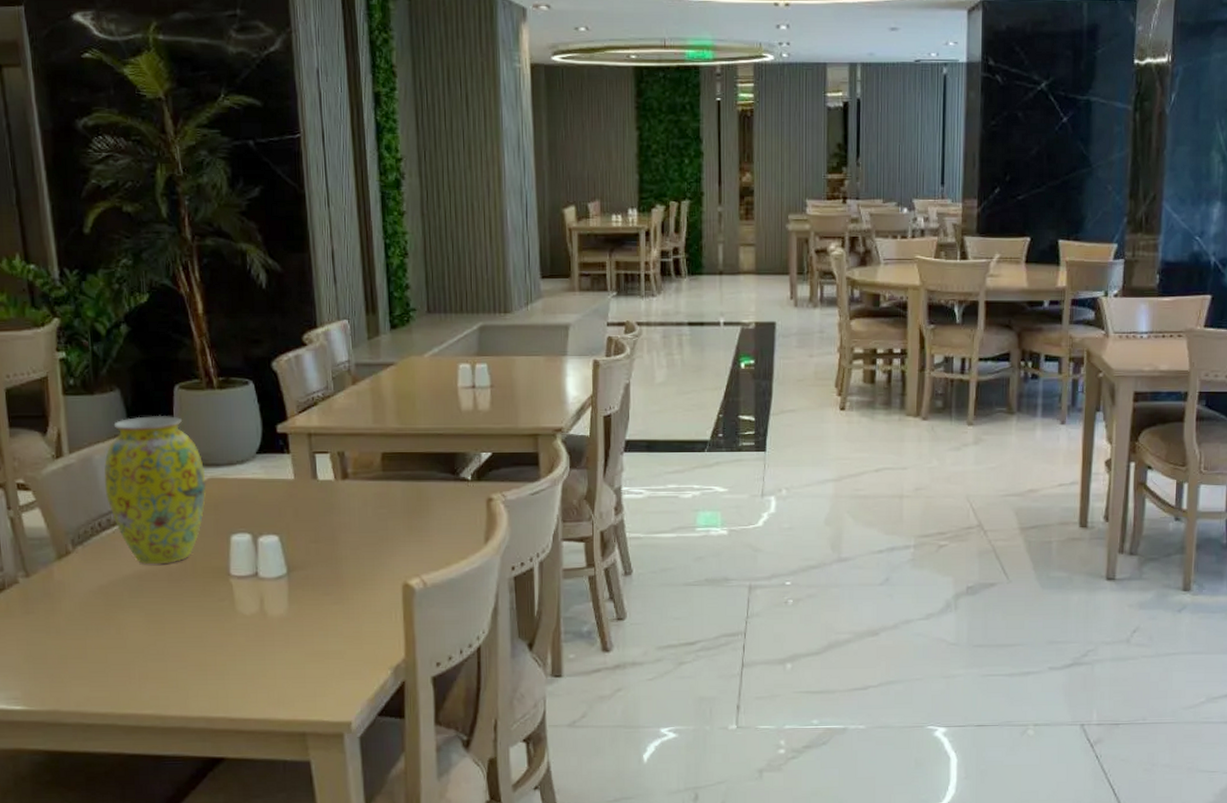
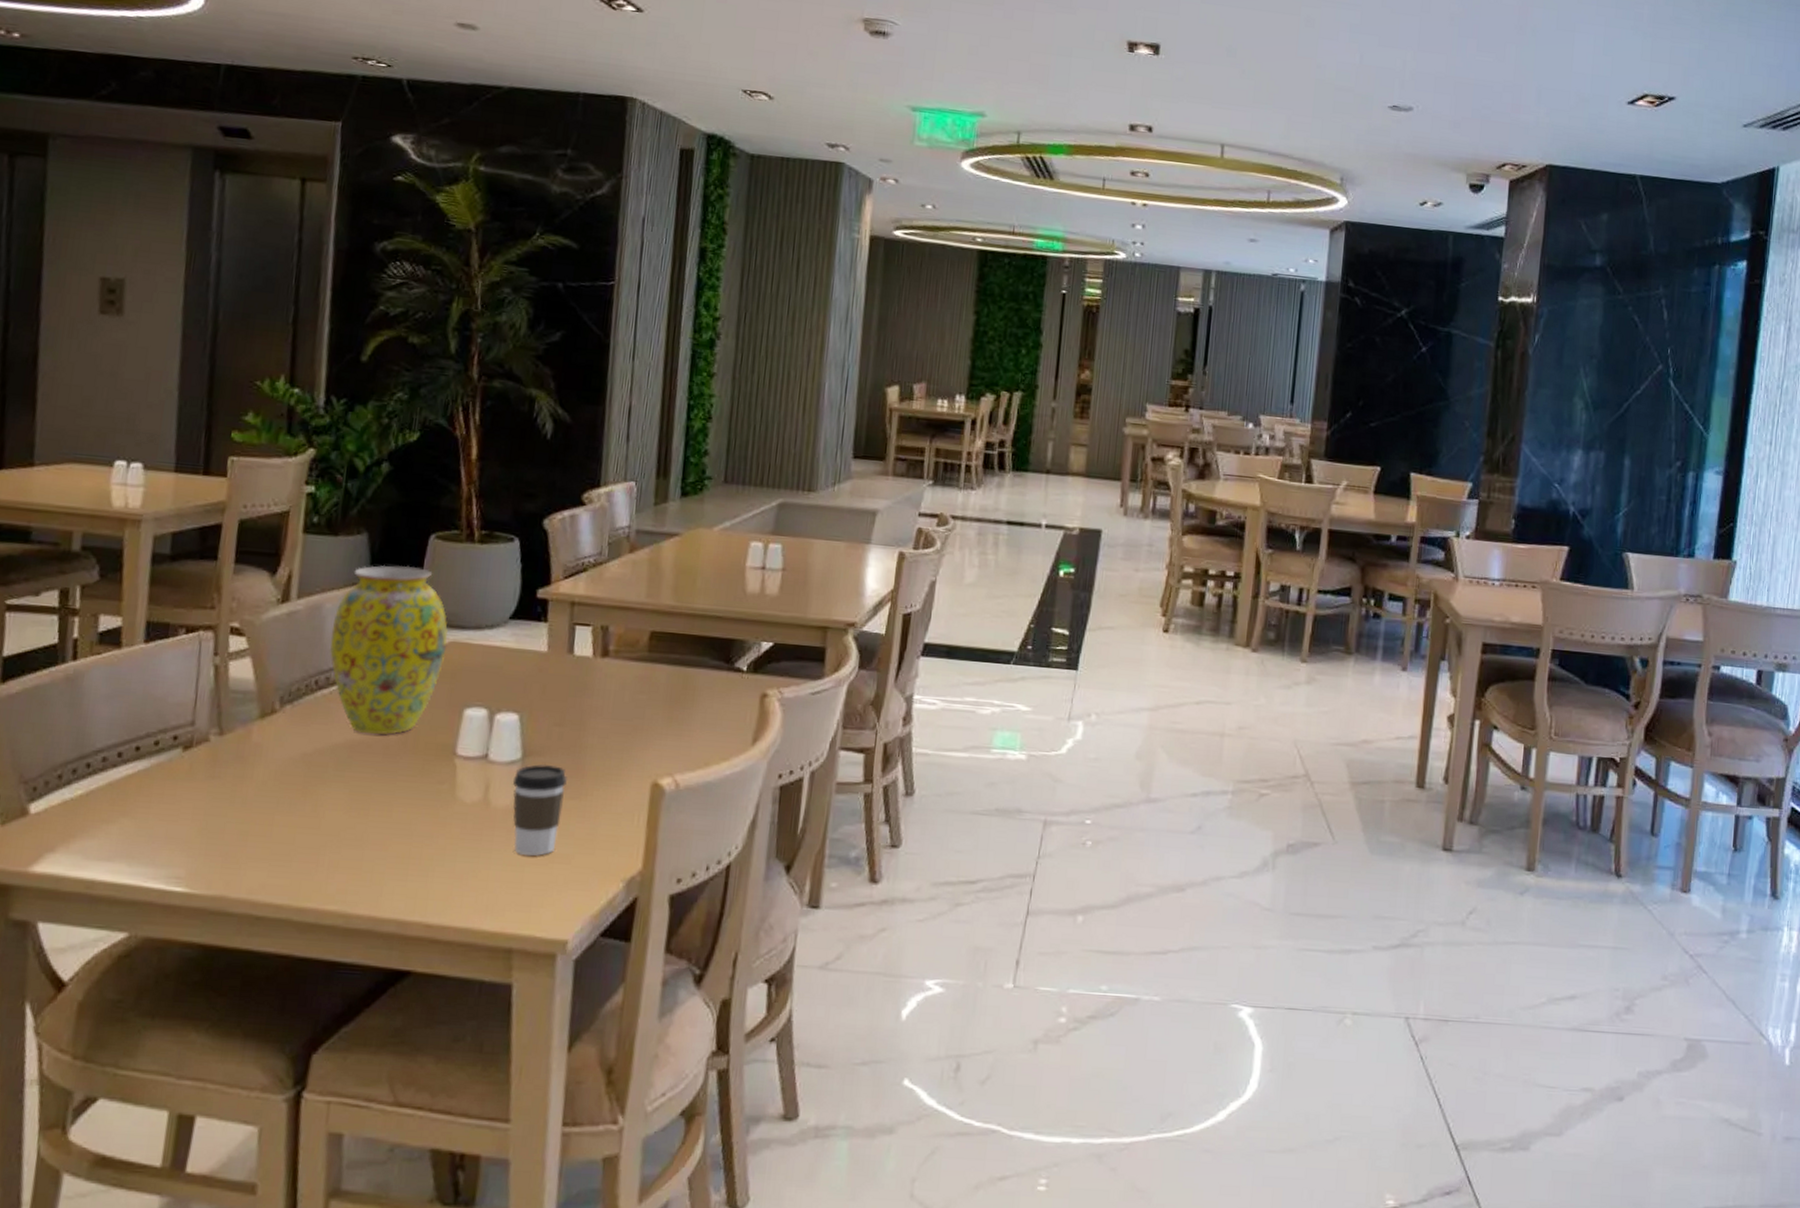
coffee cup: none [283,576,330,654] -> present [513,764,568,856]

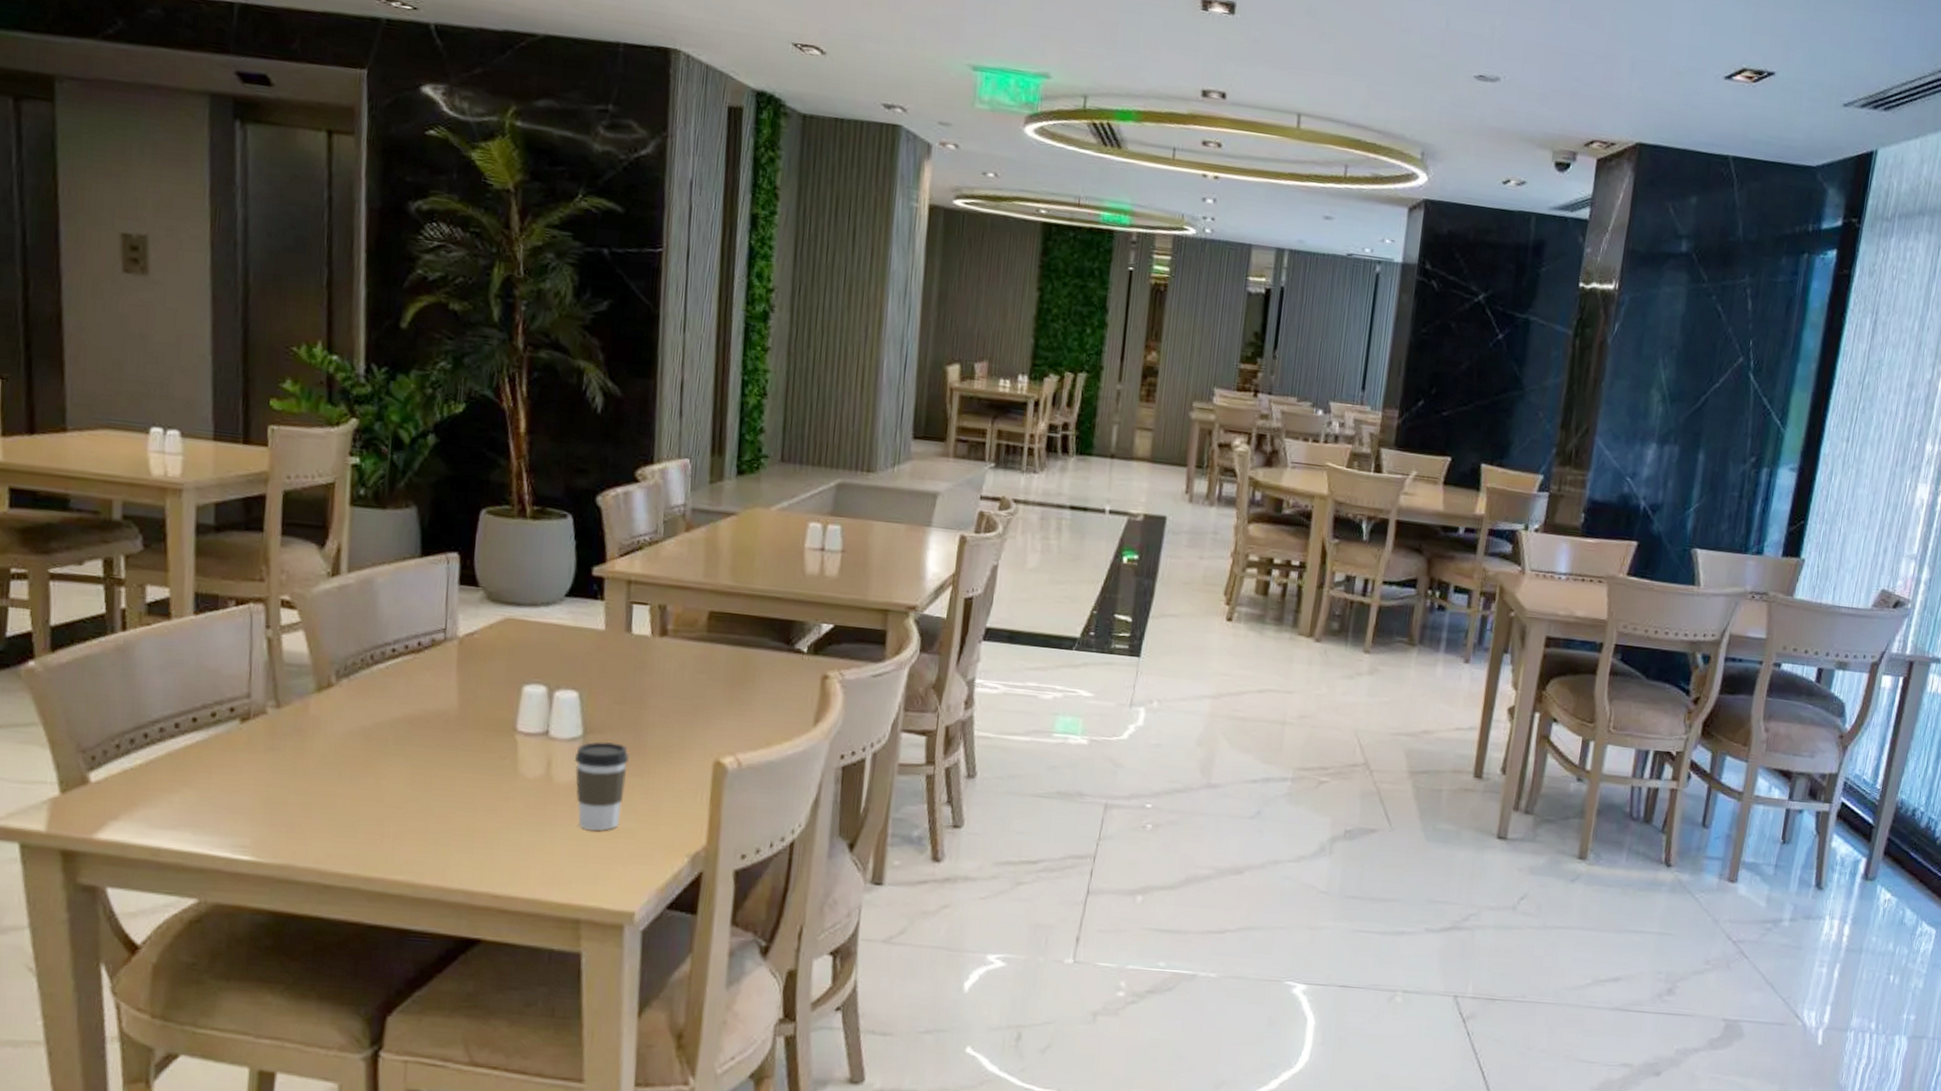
vase: present [329,564,448,735] -> none [383,539,504,710]

